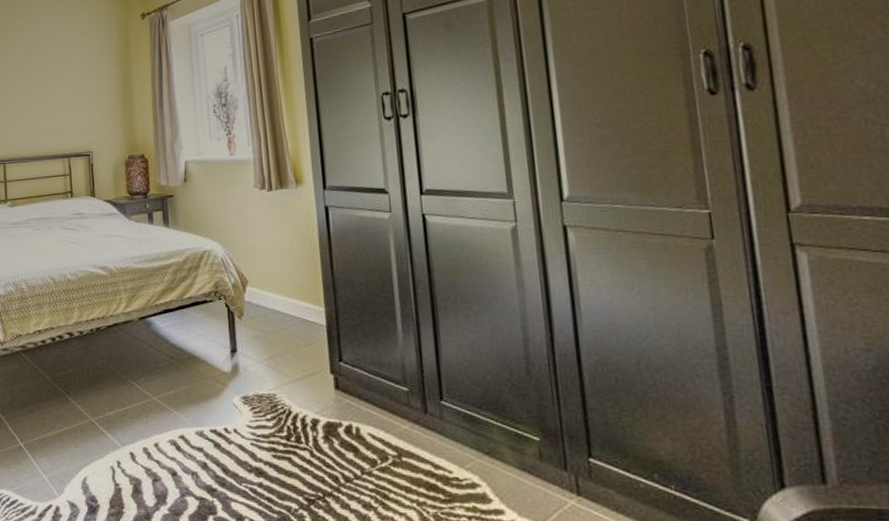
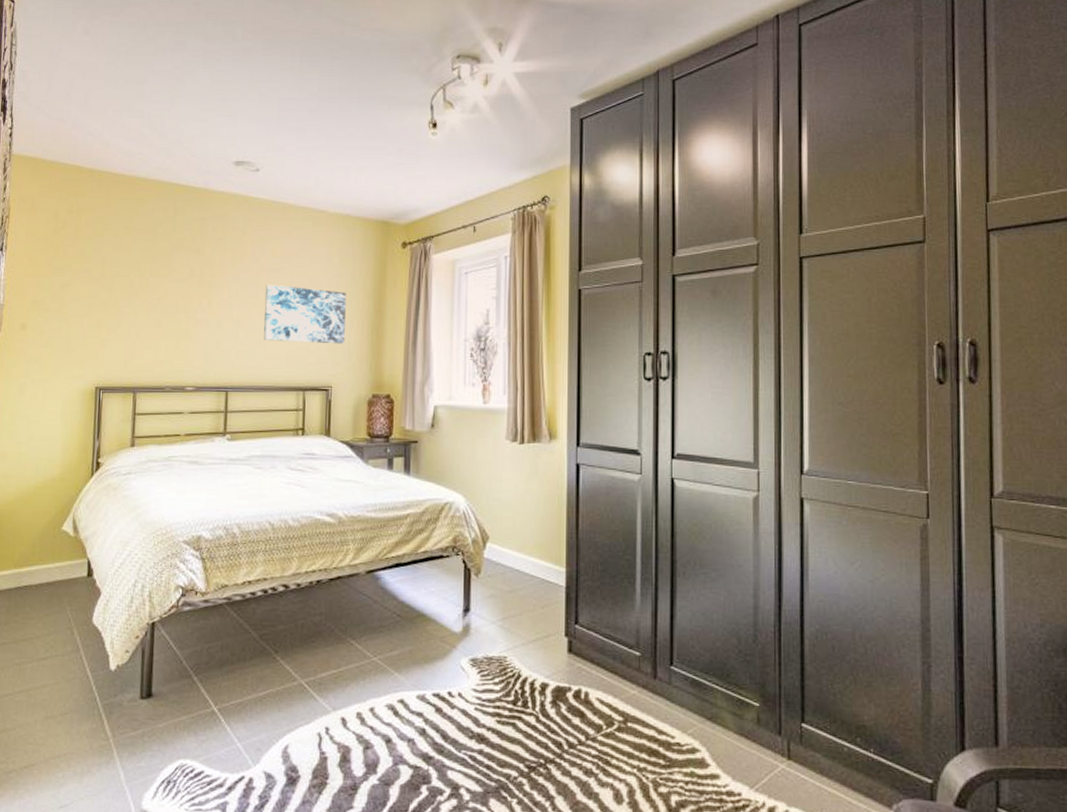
wall art: none [27,65,99,116] -> present [264,284,346,344]

